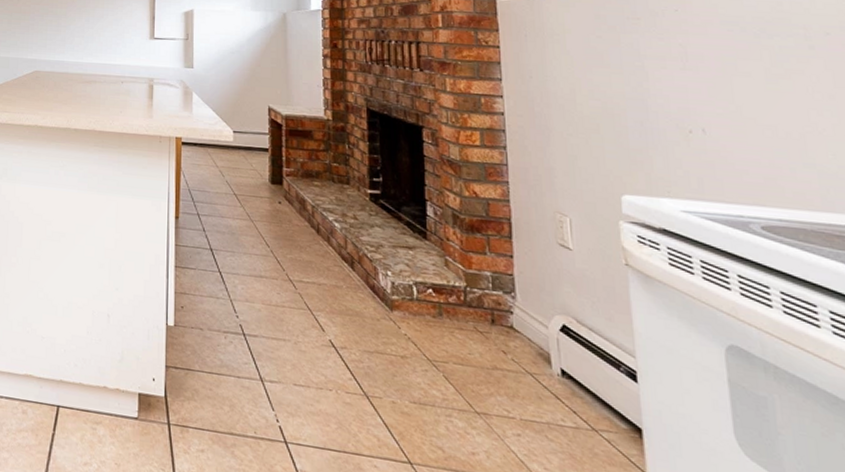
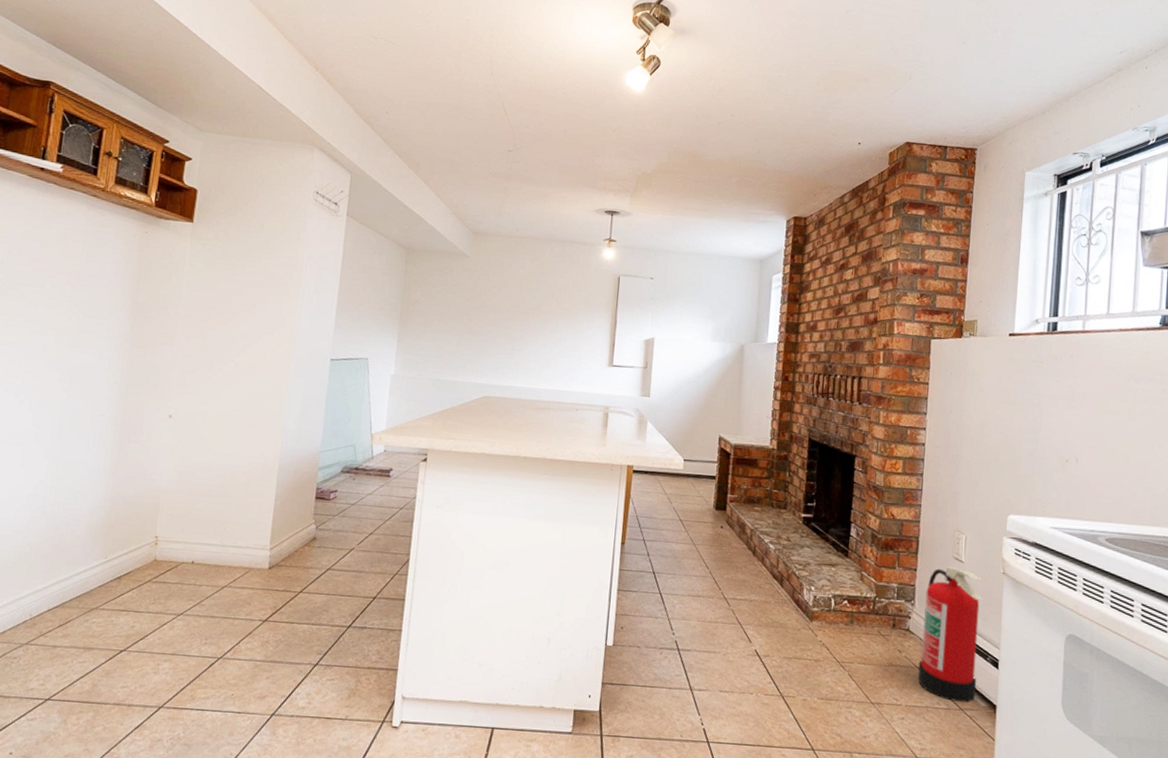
fire extinguisher: none [528,254,612,422] -> present [917,567,984,702]

